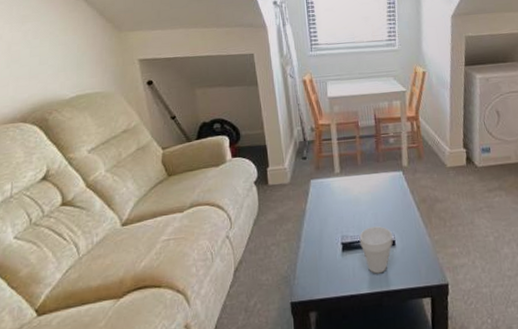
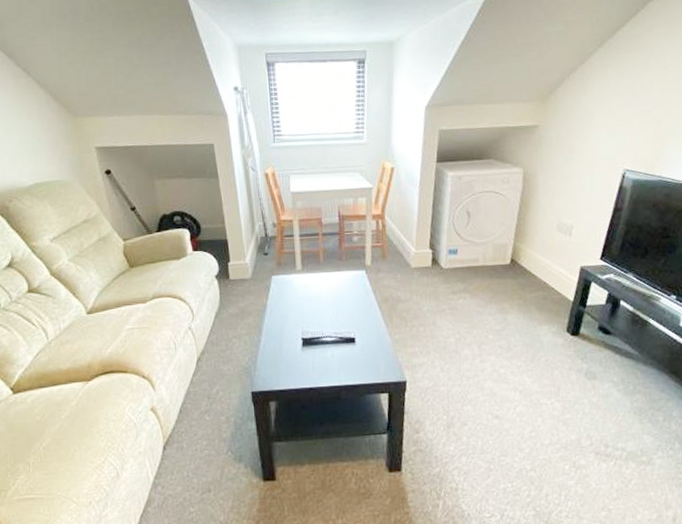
cup: present [359,226,393,274] -> none [319,323,353,369]

